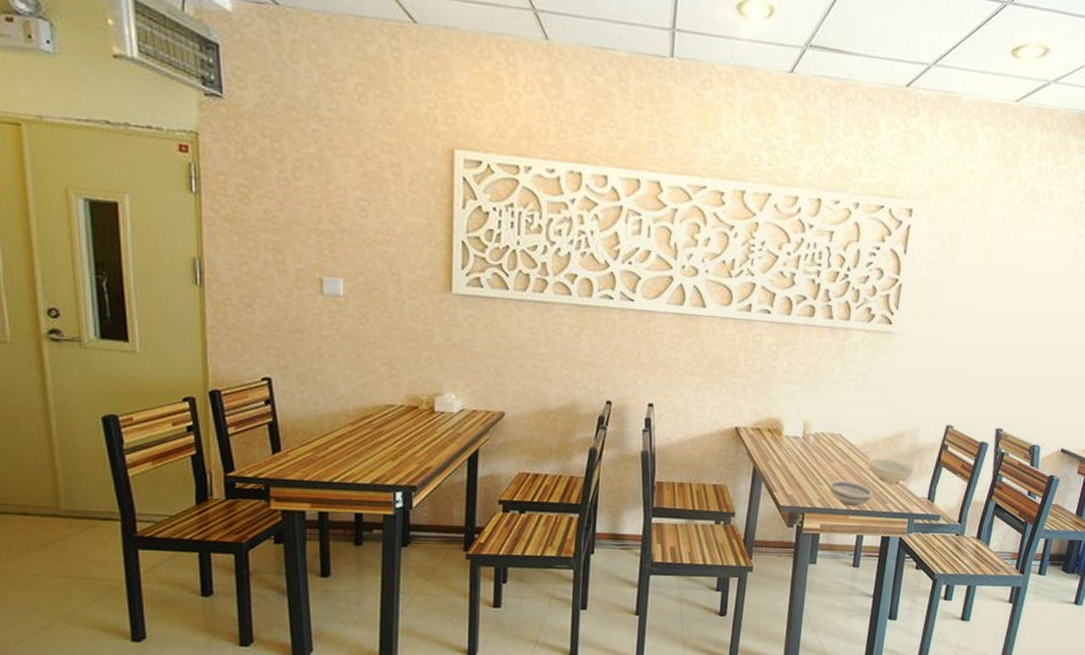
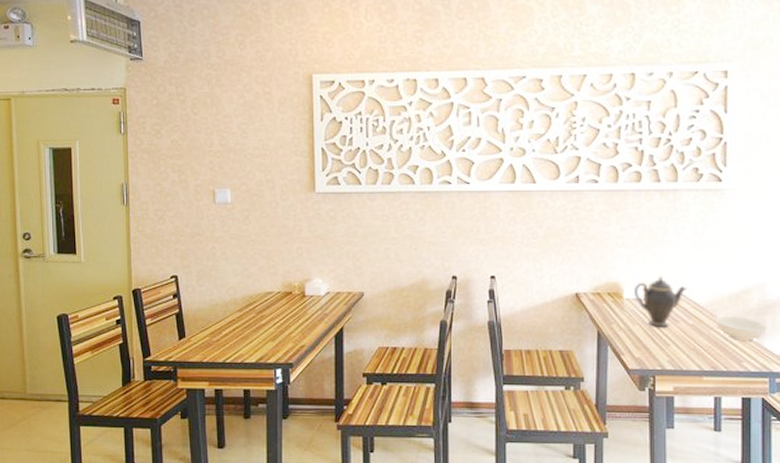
teapot: none [794,414,846,466] -> present [635,275,688,327]
bowl: present [829,479,872,506] -> none [678,340,725,366]

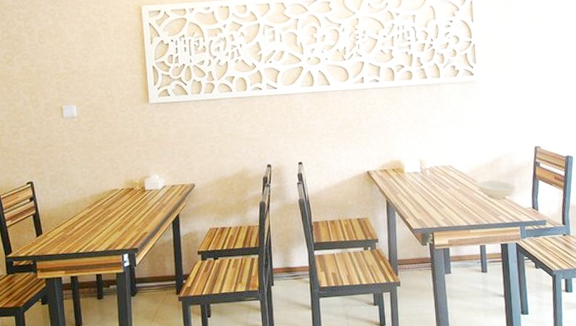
teapot: present [635,275,688,327] -> none [413,152,454,194]

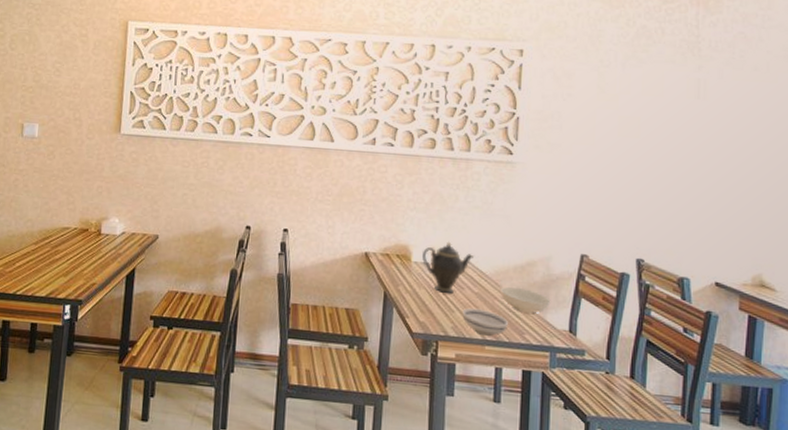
teapot: none [413,152,454,194] -> present [422,241,475,293]
bowl: none [449,201,486,222] -> present [462,307,508,336]

